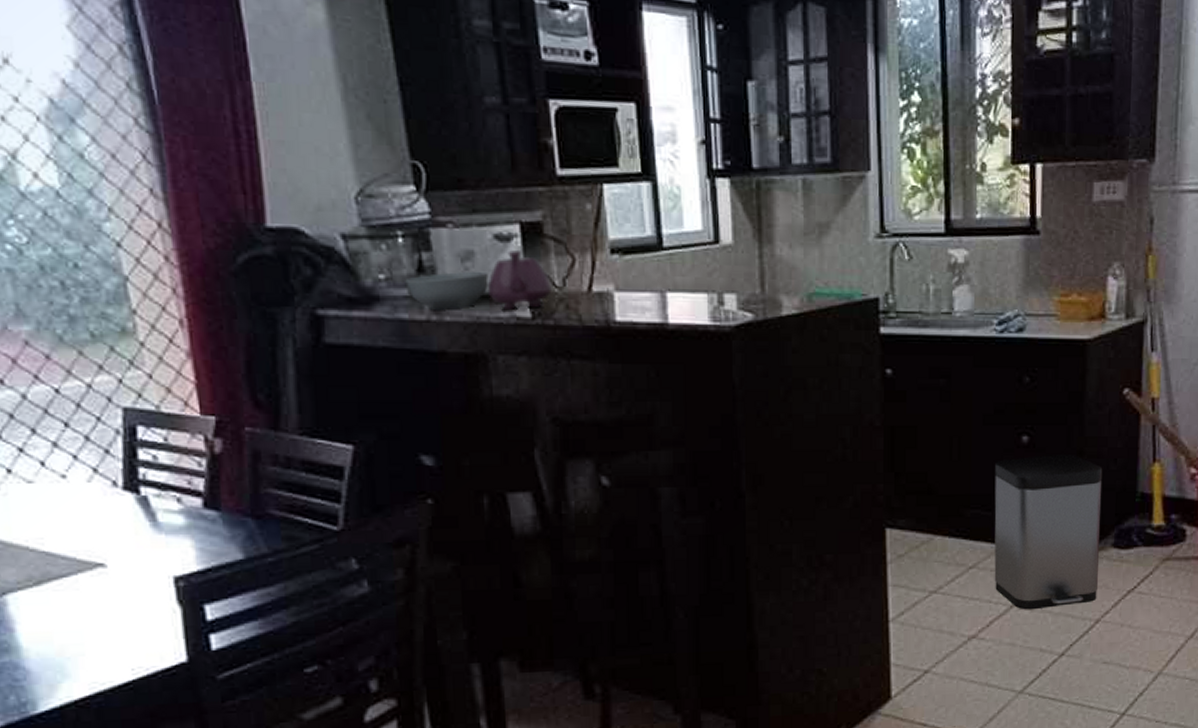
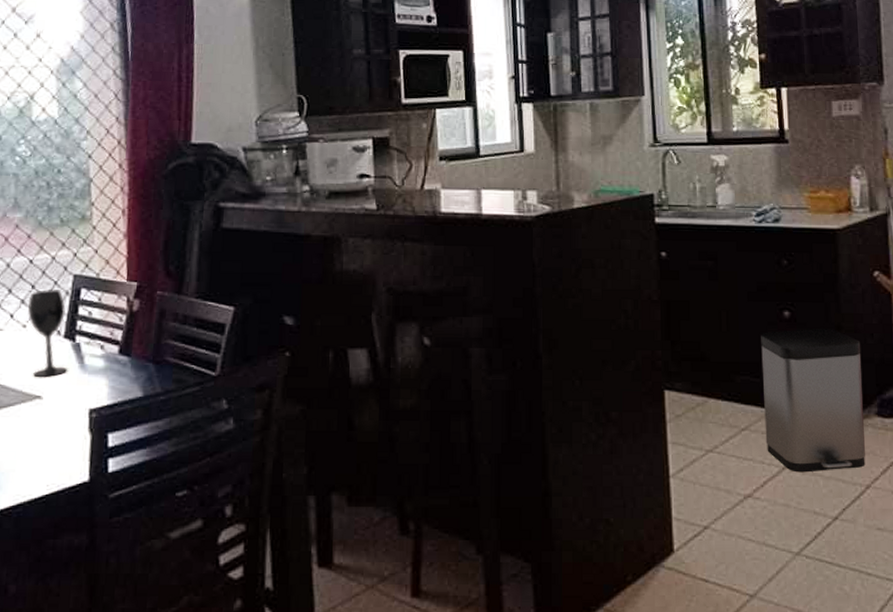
wine glass: none [63,426,135,541] -> present [28,288,67,378]
bowl: present [405,271,489,310] -> none [285,174,346,203]
teapot: present [487,250,552,311] -> none [345,159,393,204]

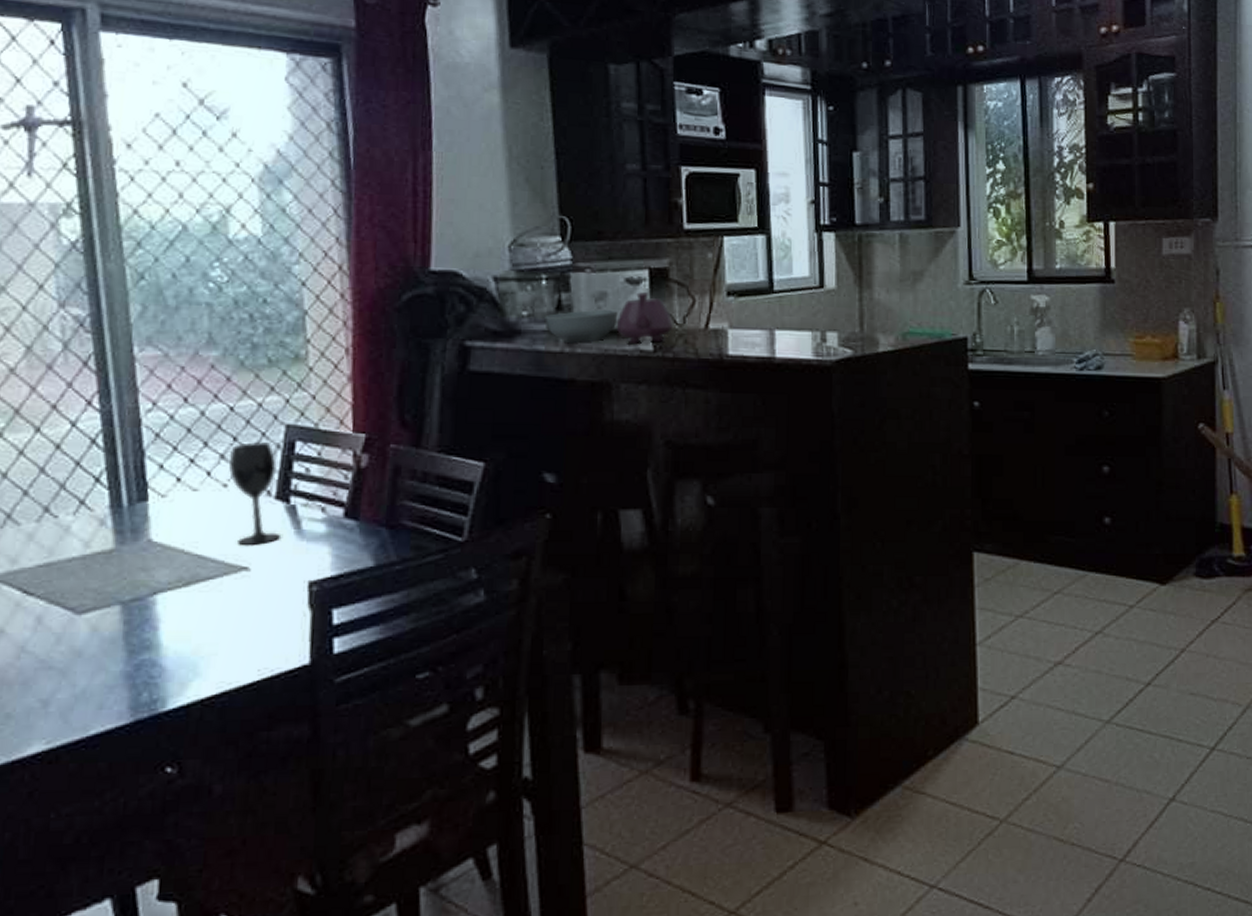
bowl: none [285,174,346,203] -> present [544,309,618,343]
teapot: none [345,159,393,204] -> present [616,292,673,345]
pedal bin: present [761,328,866,473] -> none [1078,484,1182,637]

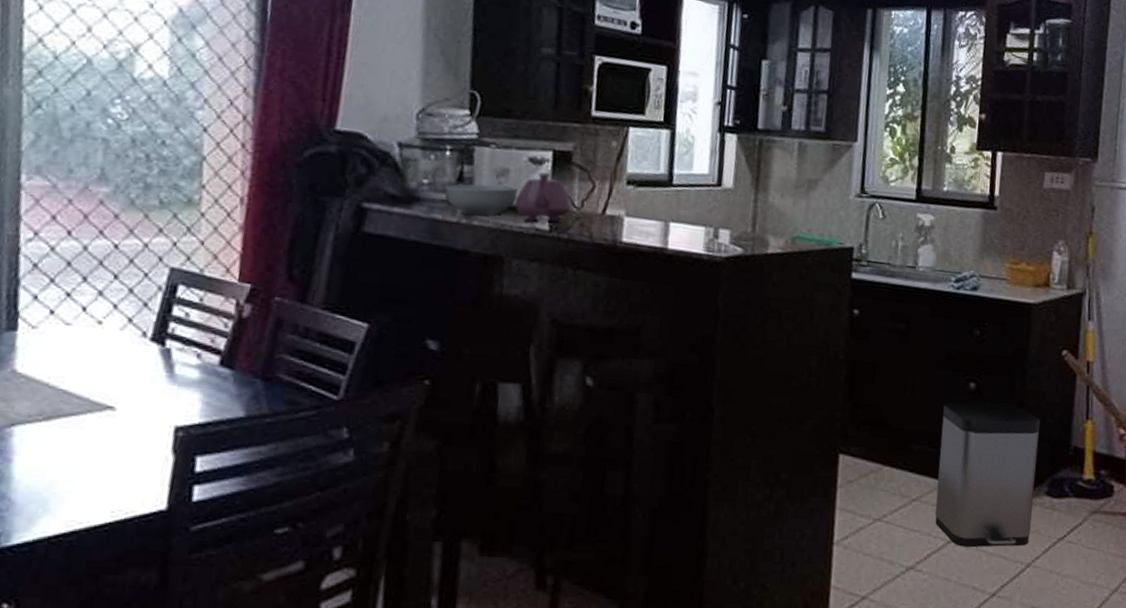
wine glass: present [229,441,280,546] -> none [106,281,156,386]
pedal bin: none [1078,484,1182,637] -> present [934,401,1041,548]

